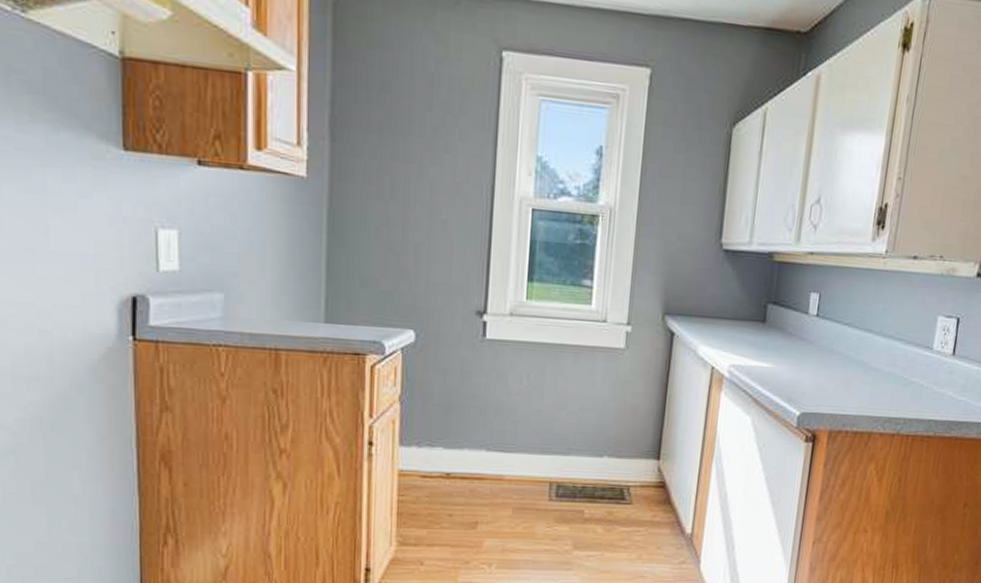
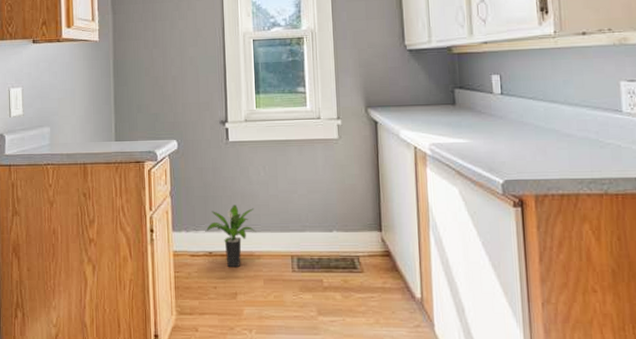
potted plant: none [445,418,510,493] -> present [206,205,256,268]

